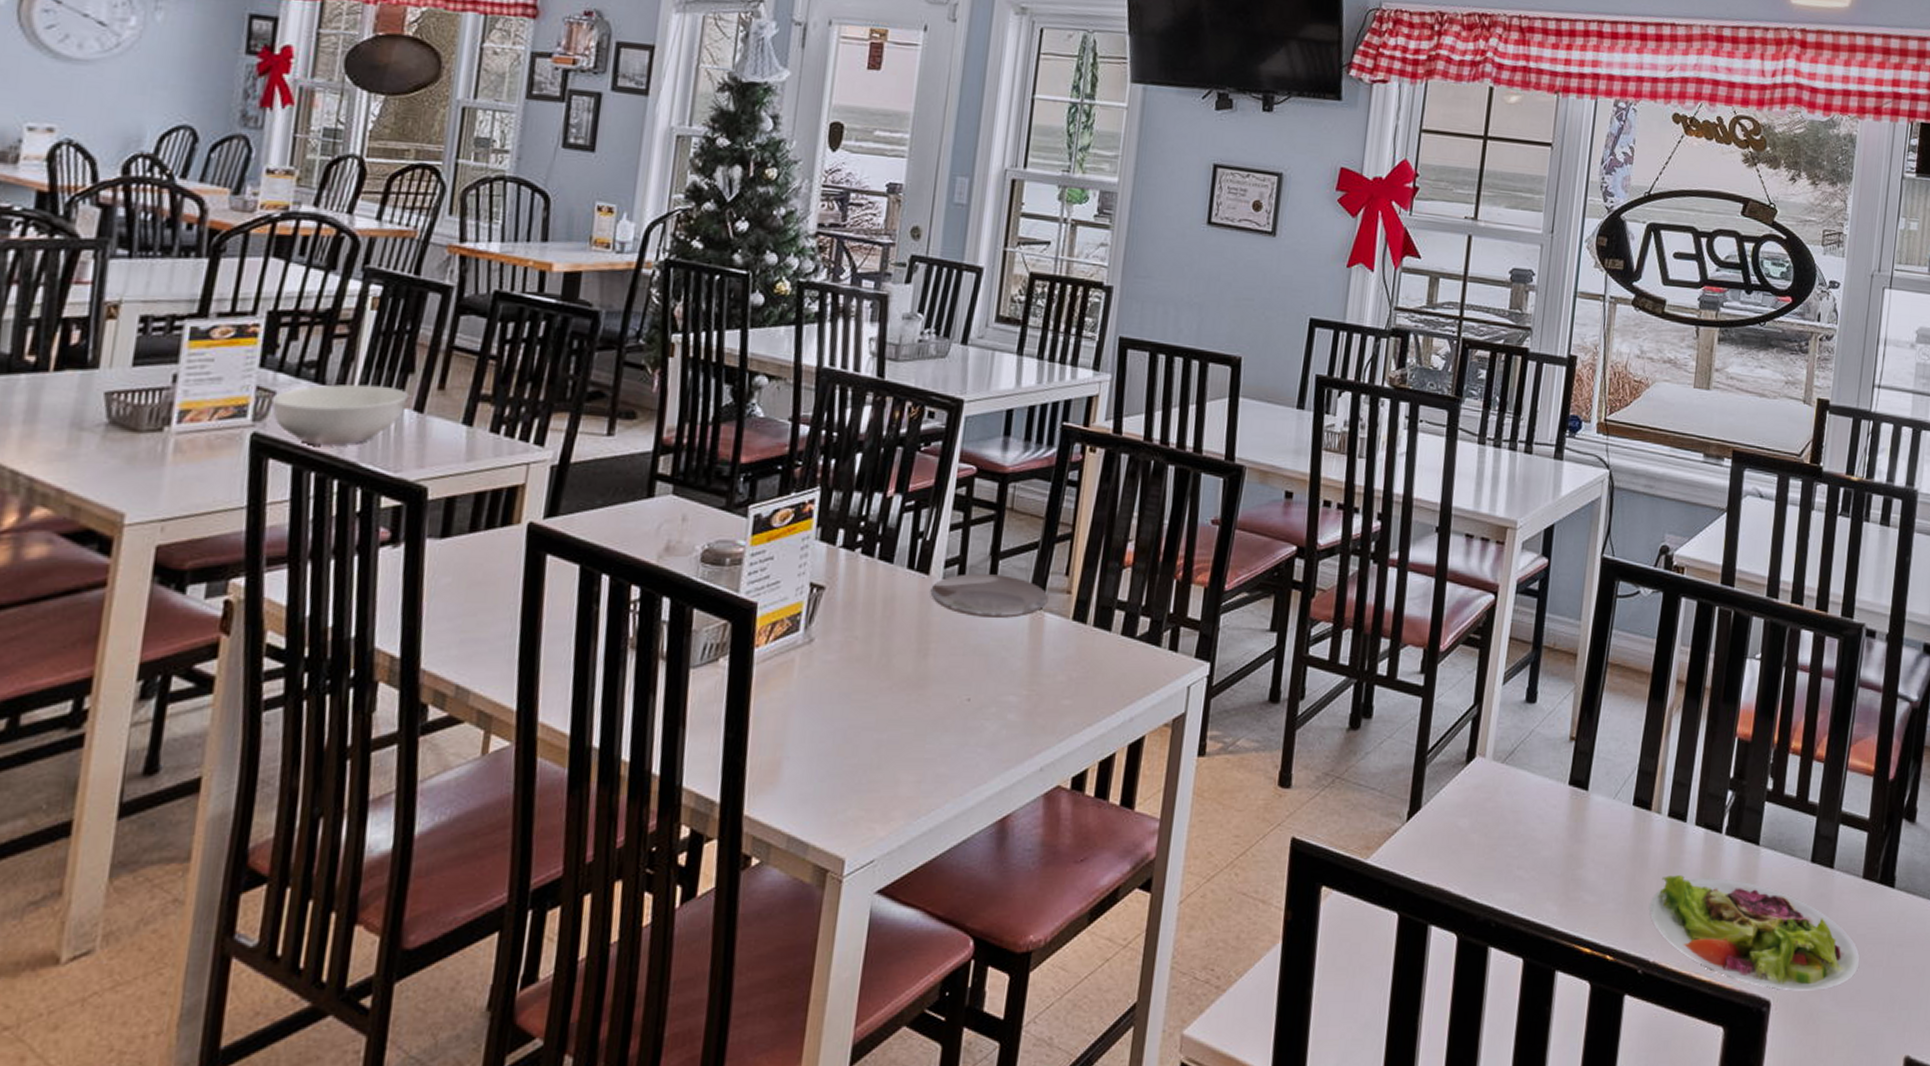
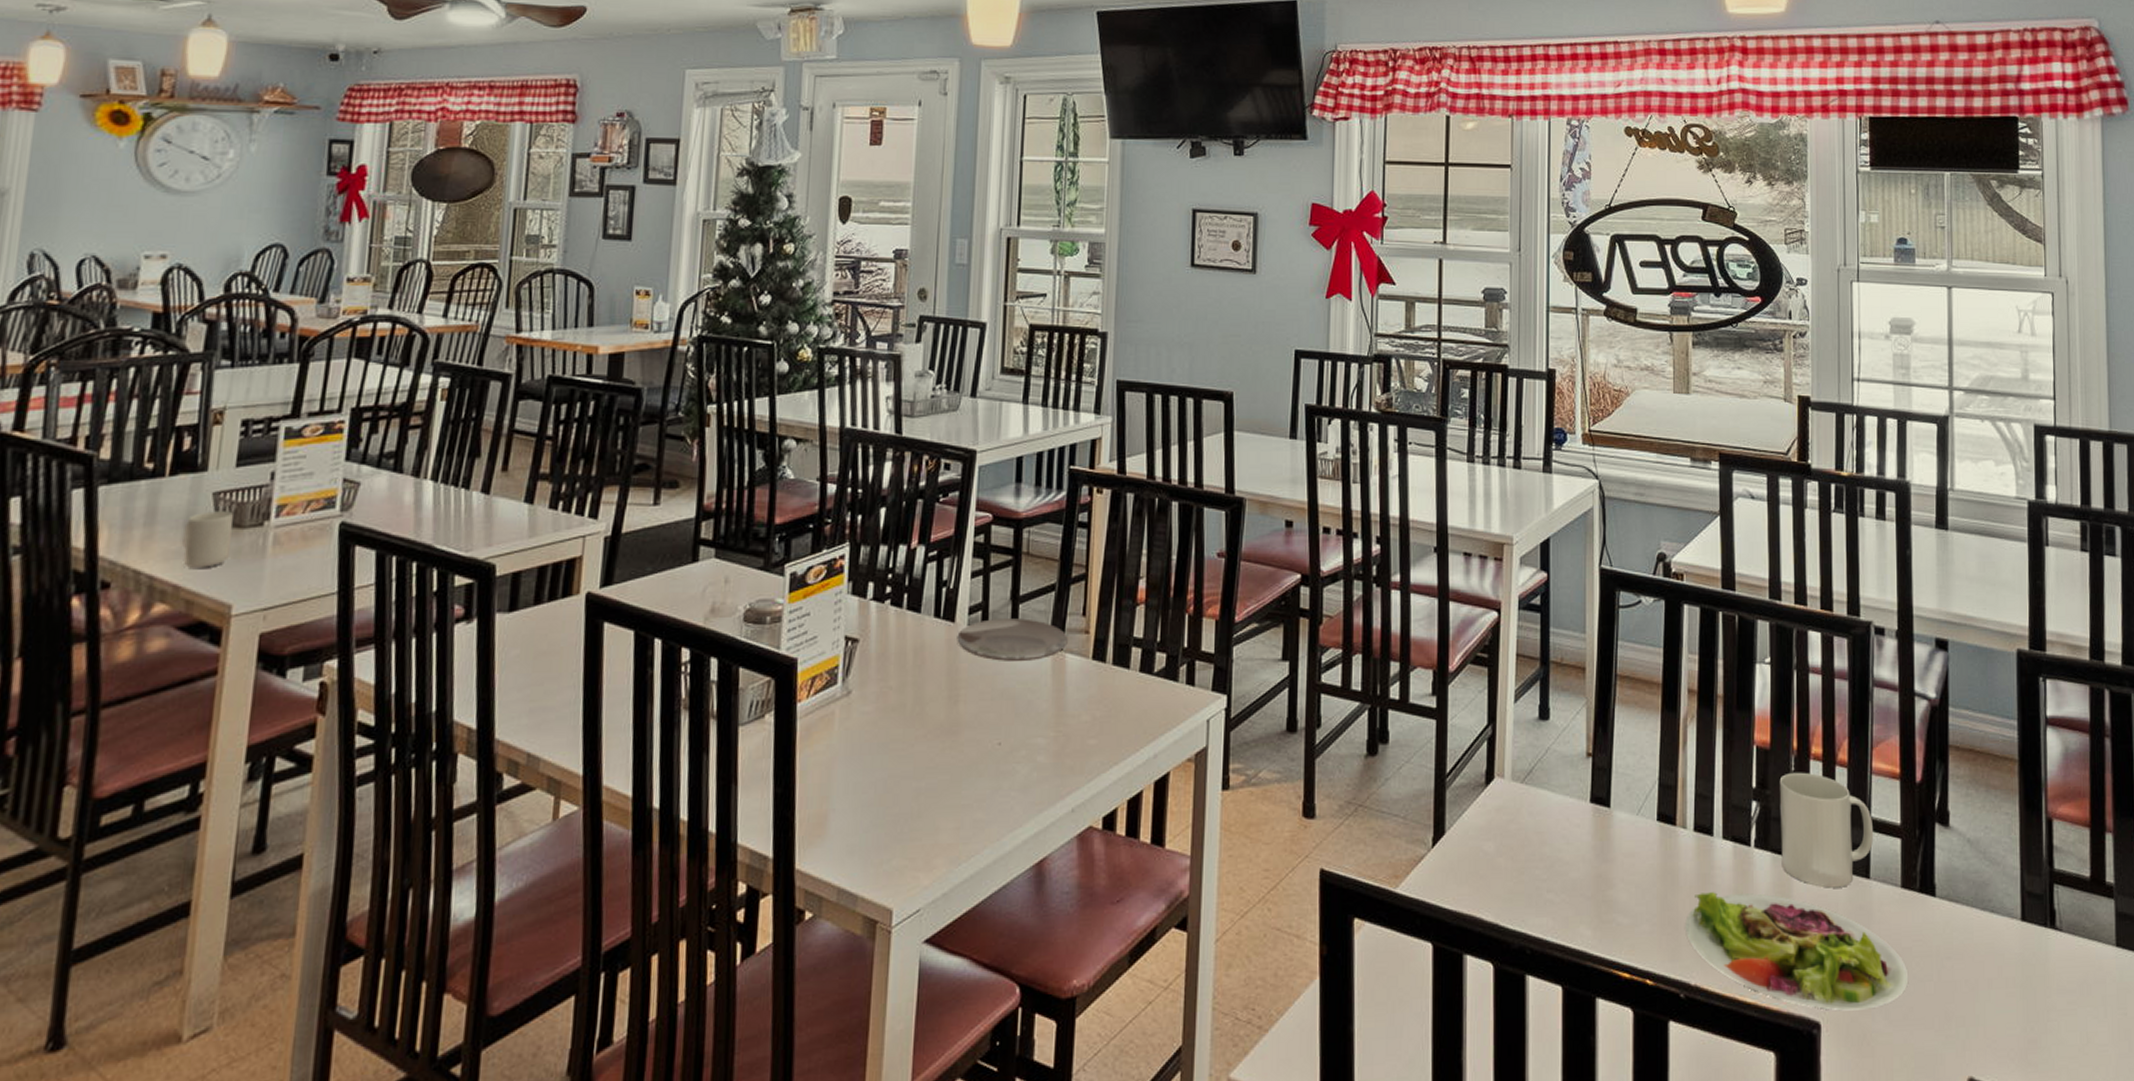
cup: none [68,412,128,472] -> present [182,511,233,568]
bowl: present [271,384,410,446] -> none [356,470,477,531]
mug: none [1750,765,1843,876] -> present [1779,772,1874,888]

